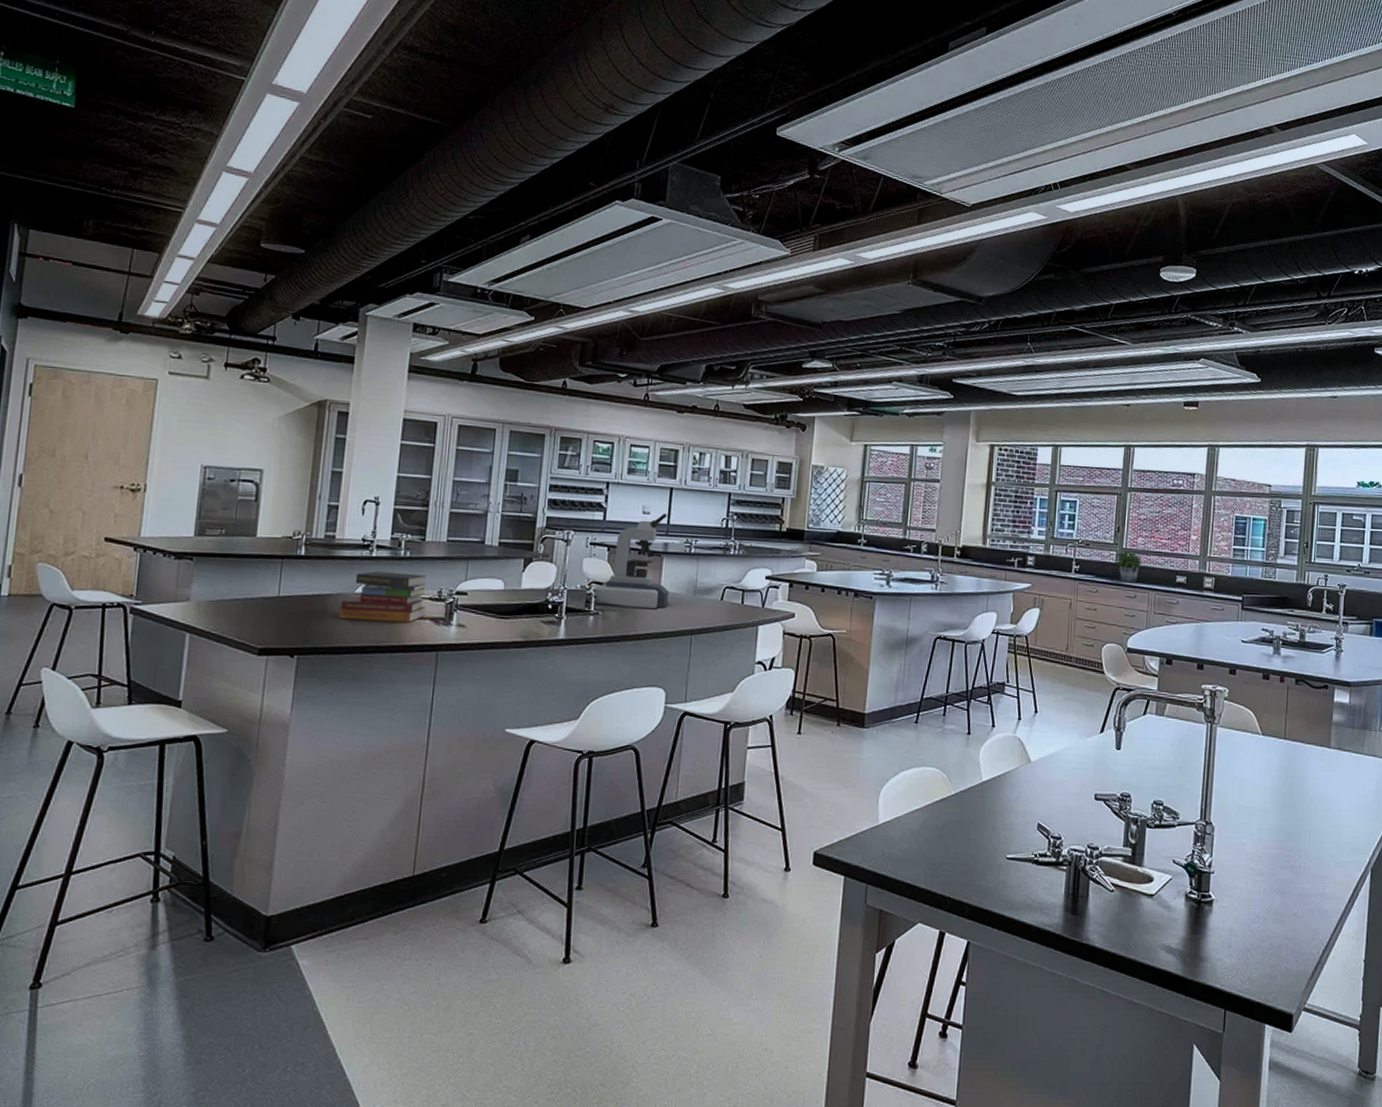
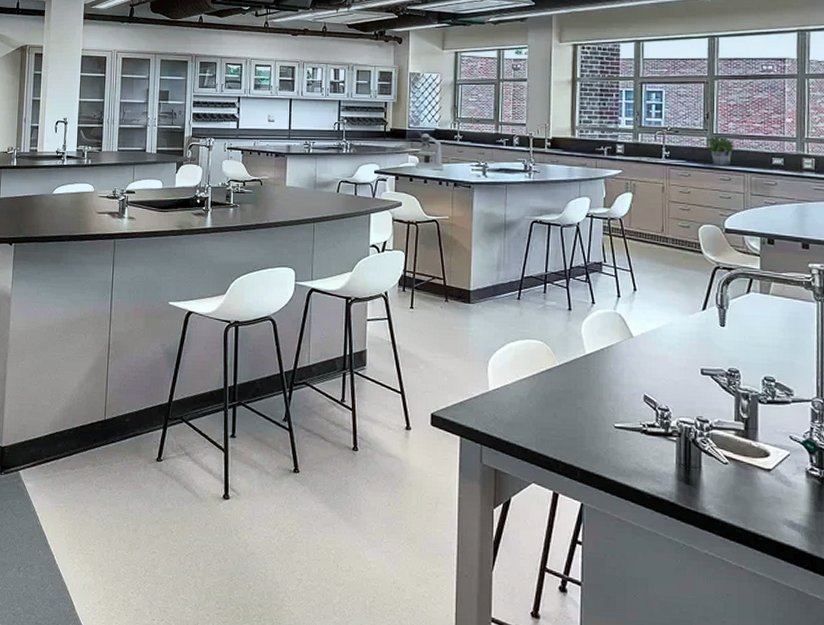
books: present [338,571,427,623] -> none [42,176,105,216]
microscope: present [592,513,670,610] -> none [232,120,294,202]
microscope: none [813,531,844,578] -> present [416,130,443,170]

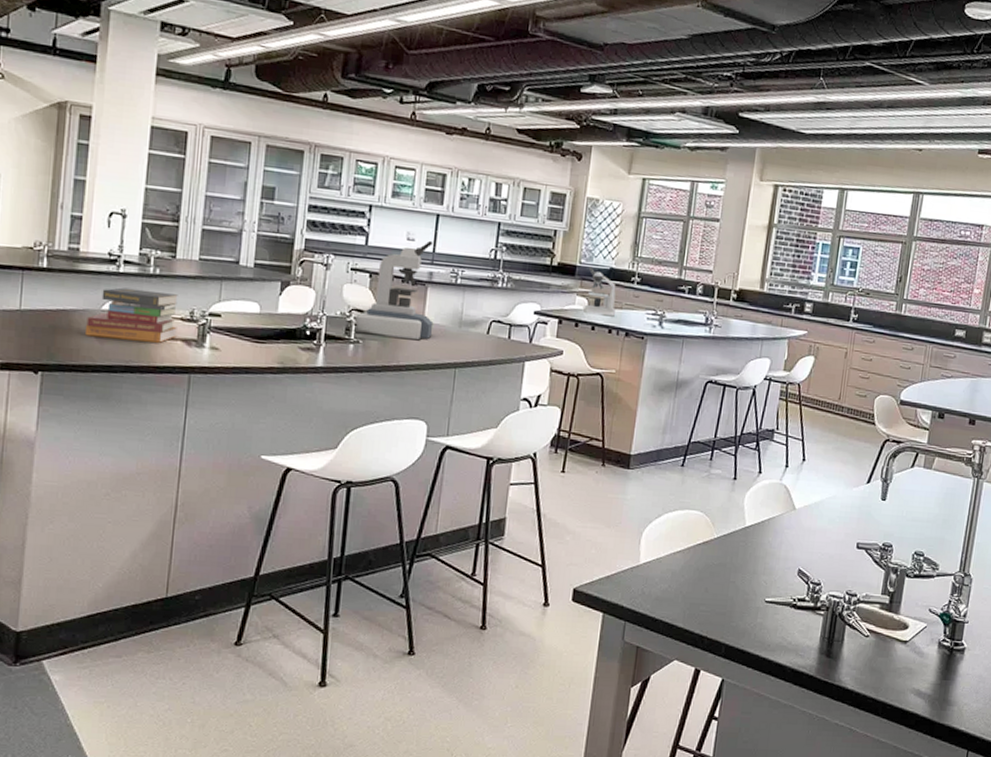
books: none [42,176,105,216] -> present [84,287,178,343]
microscope: none [232,120,294,202] -> present [352,240,434,341]
potted plant: present [707,136,734,166] -> none [895,302,922,334]

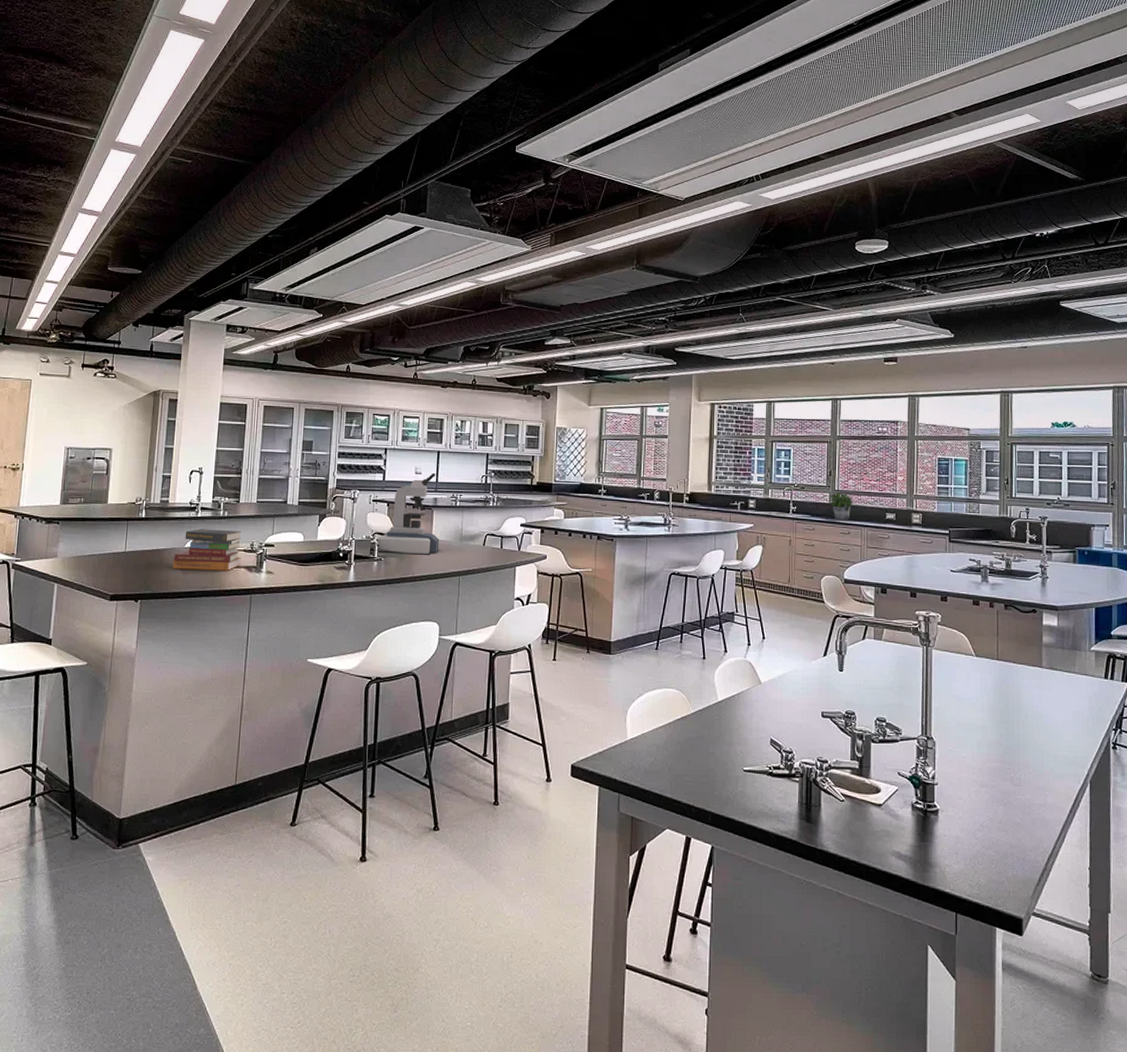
microscope: present [583,267,616,317] -> none [561,484,587,524]
potted plant: none [895,302,922,334] -> present [829,492,853,520]

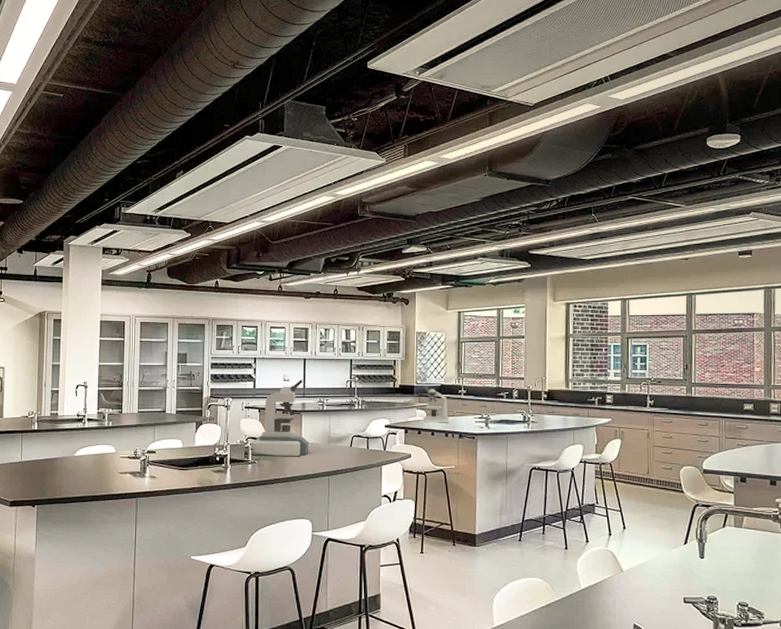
books: present [172,529,242,571] -> none [64,438,126,477]
microscope: none [561,484,587,524] -> present [423,386,449,423]
potted plant: present [829,492,853,520] -> none [686,385,710,412]

